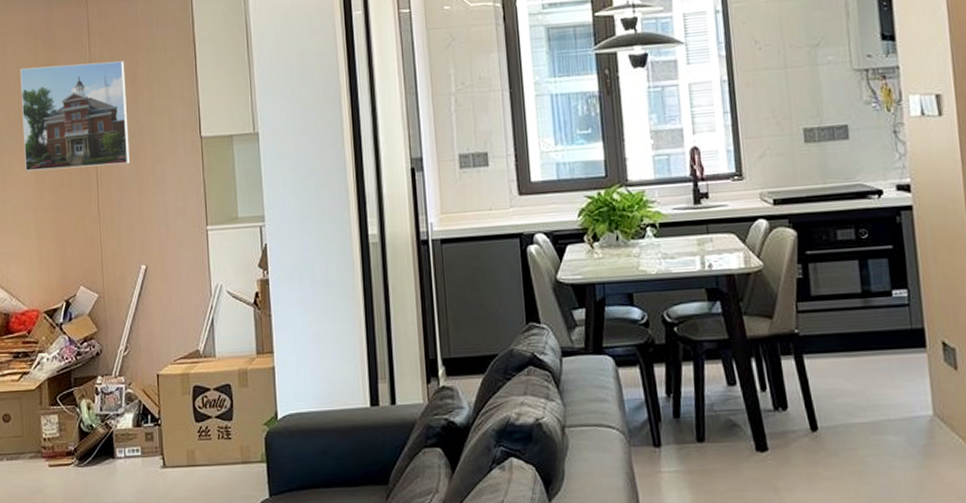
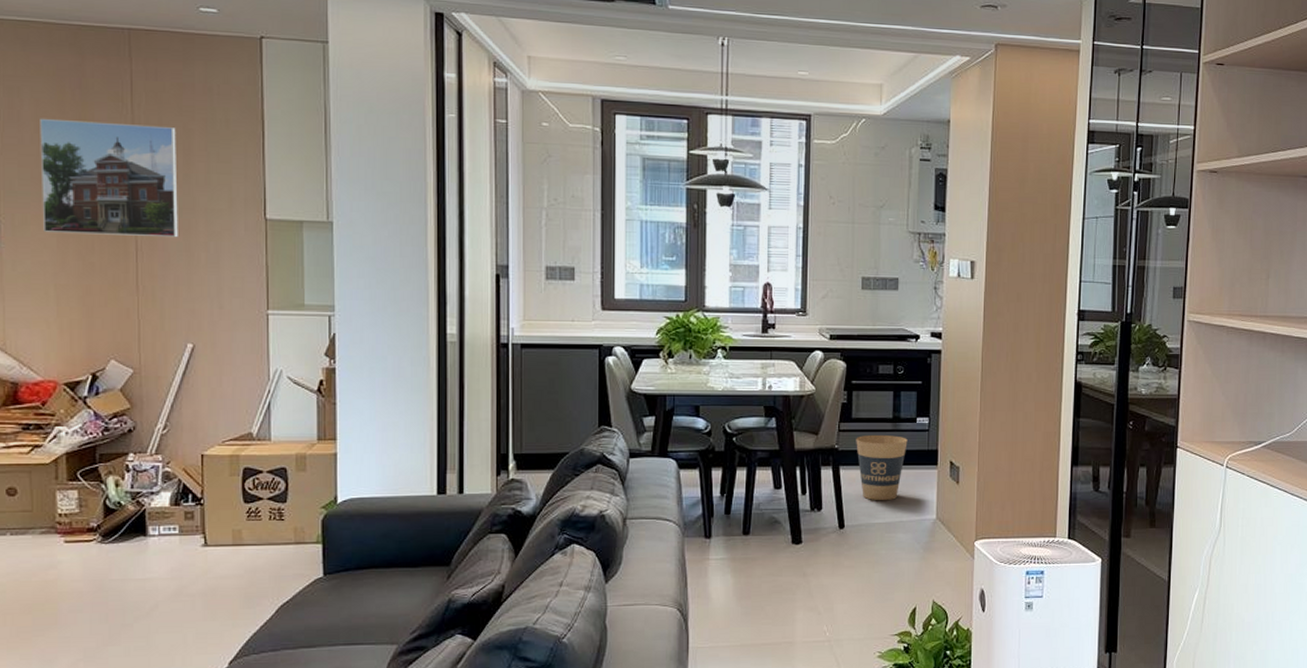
trash can: none [819,313,885,396] -> present [856,434,908,501]

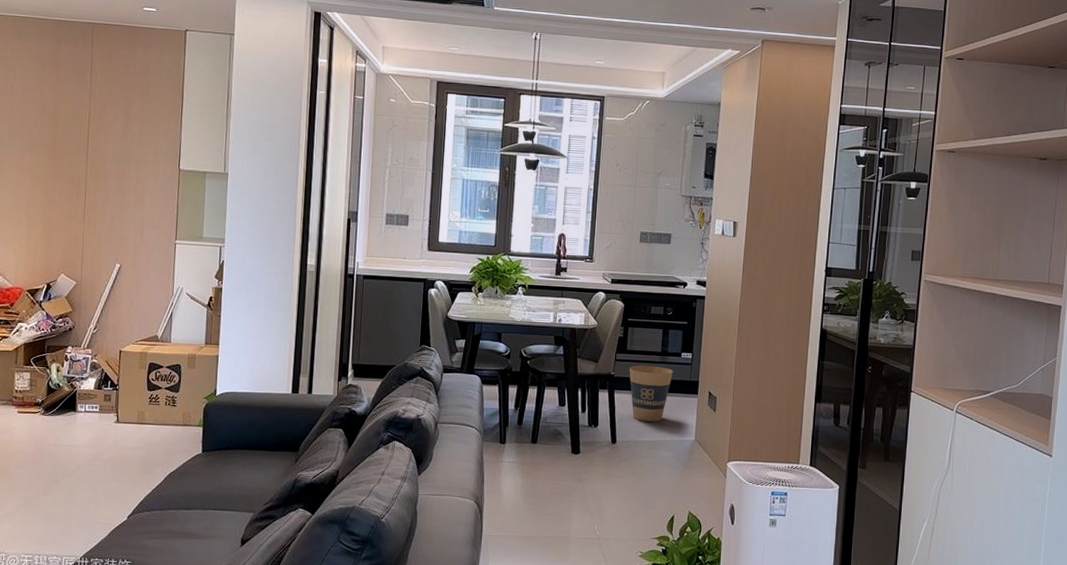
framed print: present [40,118,178,238] -> none [22,89,121,182]

